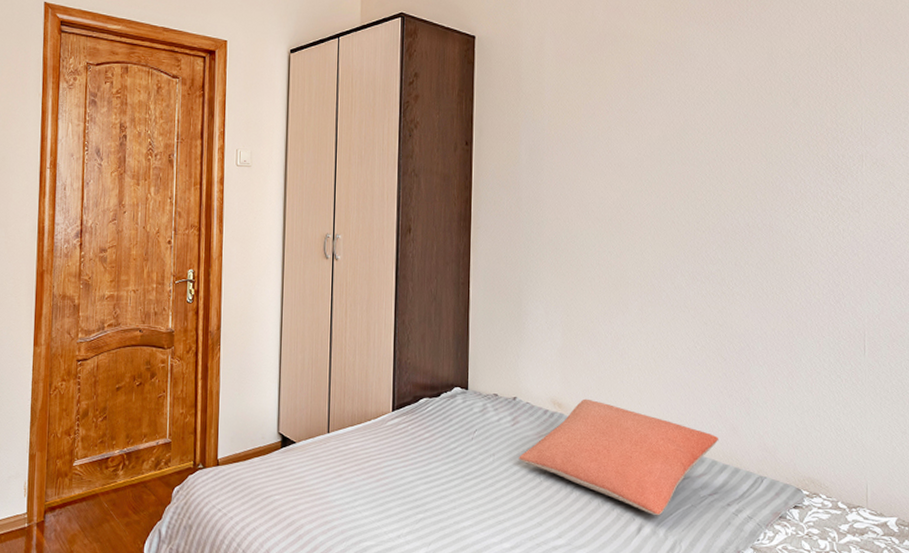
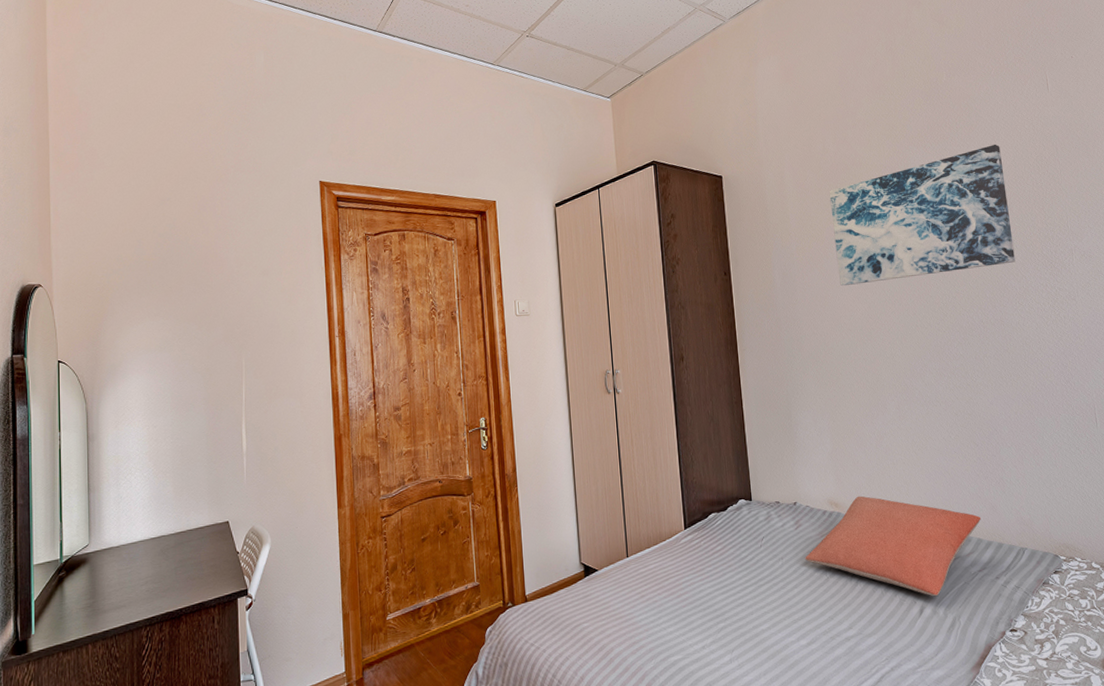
wall art: none [592,28,796,170] -> present [829,144,1016,286]

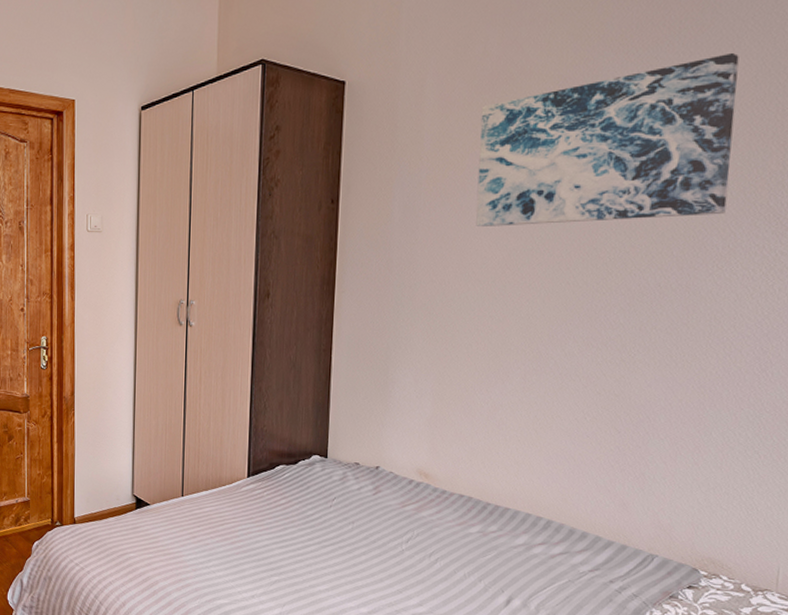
pillow: present [805,495,982,597] -> none [379,469,606,590]

